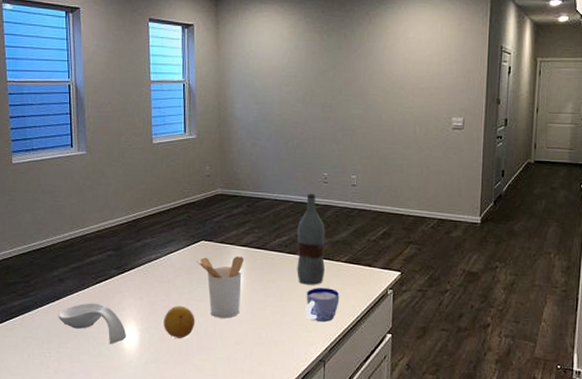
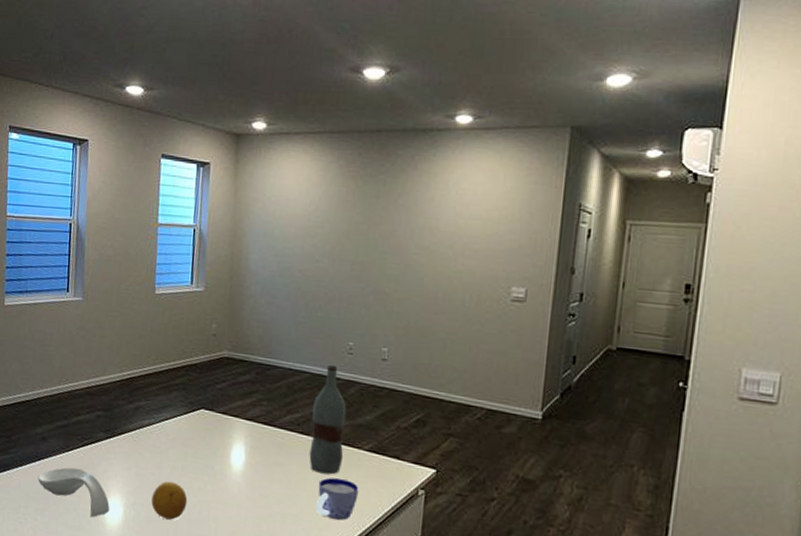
utensil holder: present [197,256,244,319] -> none [194,428,248,503]

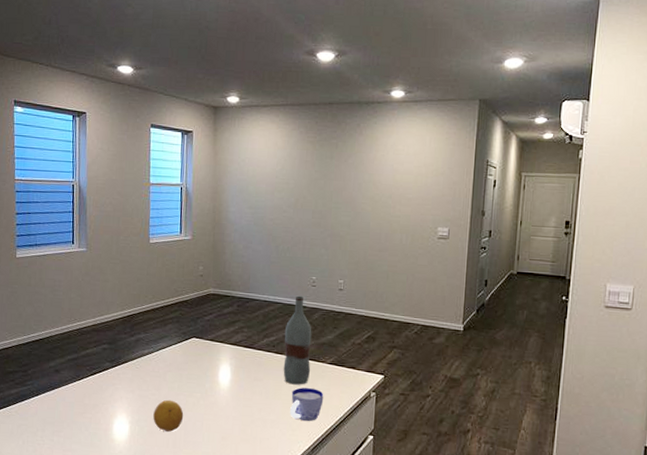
spoon rest: present [38,467,110,517] -> none [53,393,118,434]

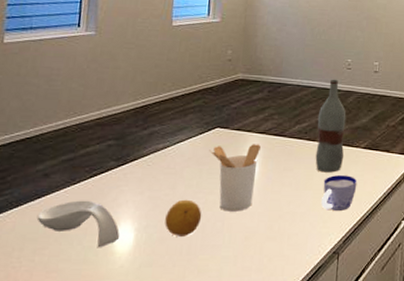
spoon rest: none [53,393,118,434] -> present [37,200,120,247]
utensil holder: none [187,354,232,414] -> present [209,144,261,212]

